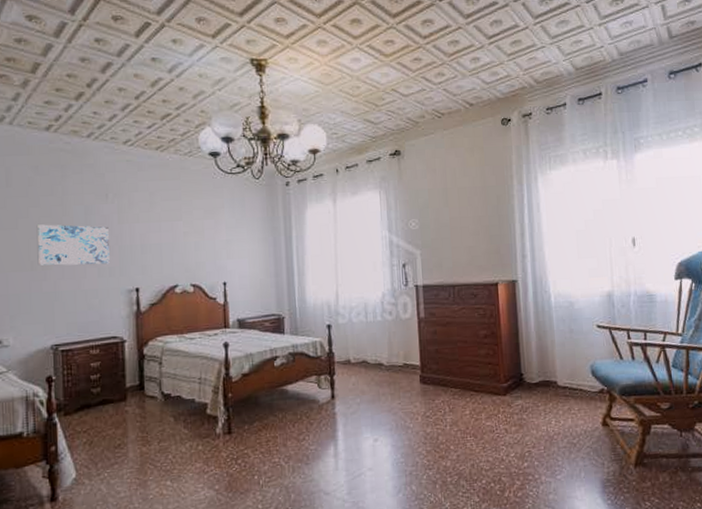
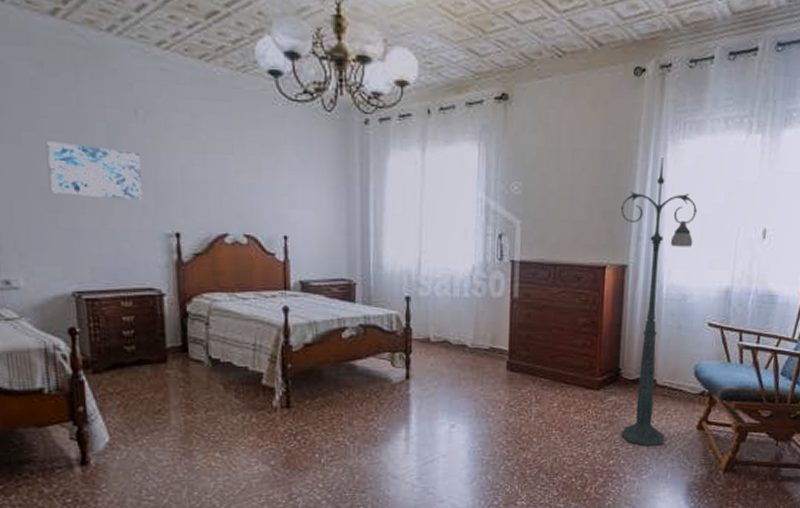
floor lamp: none [504,187,572,447] -> present [620,157,697,447]

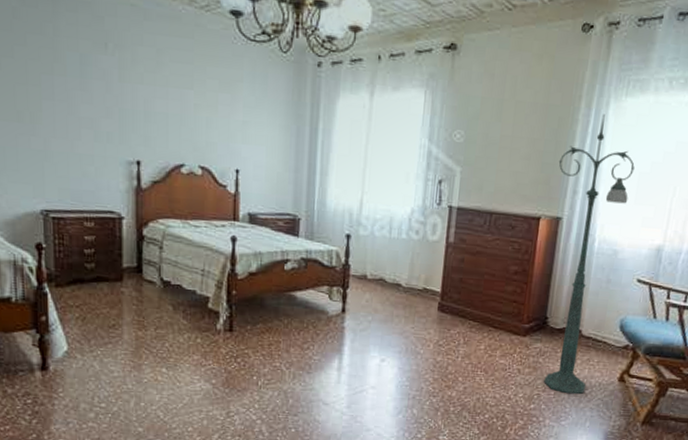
wall art: present [45,141,142,200] -> none [23,68,108,128]

